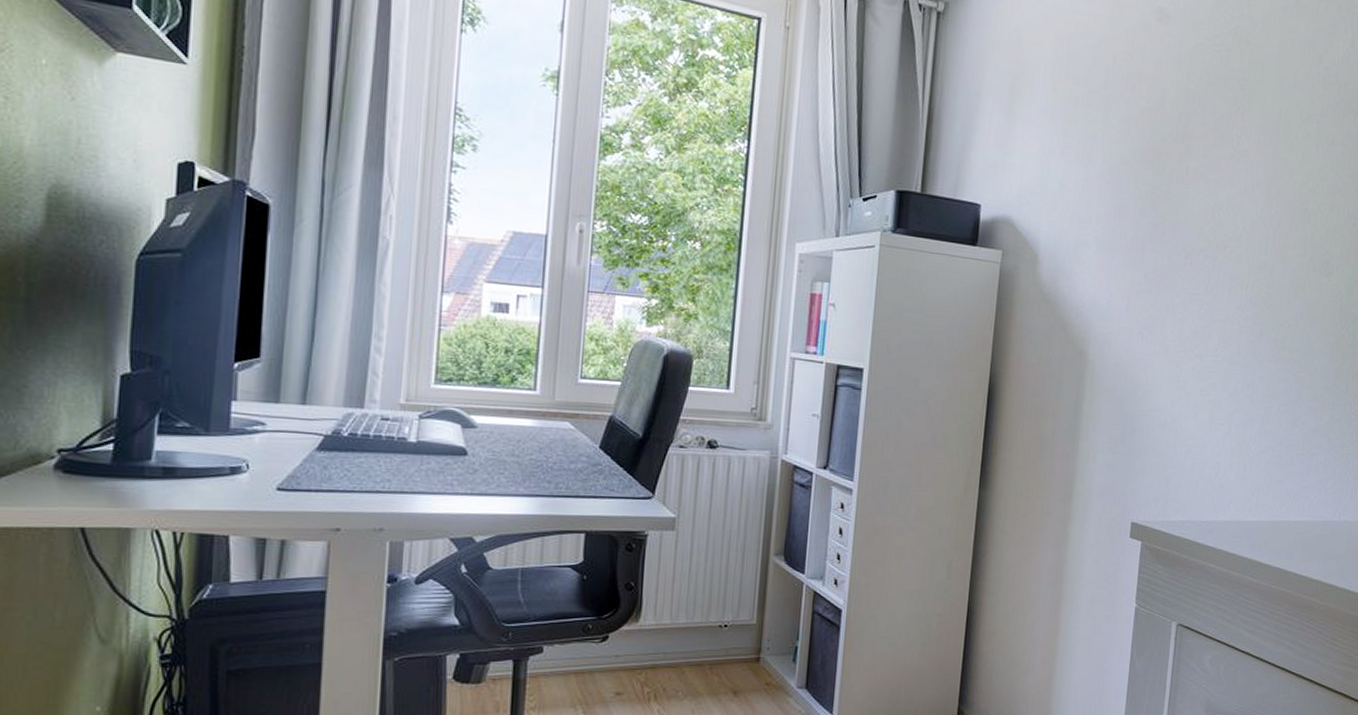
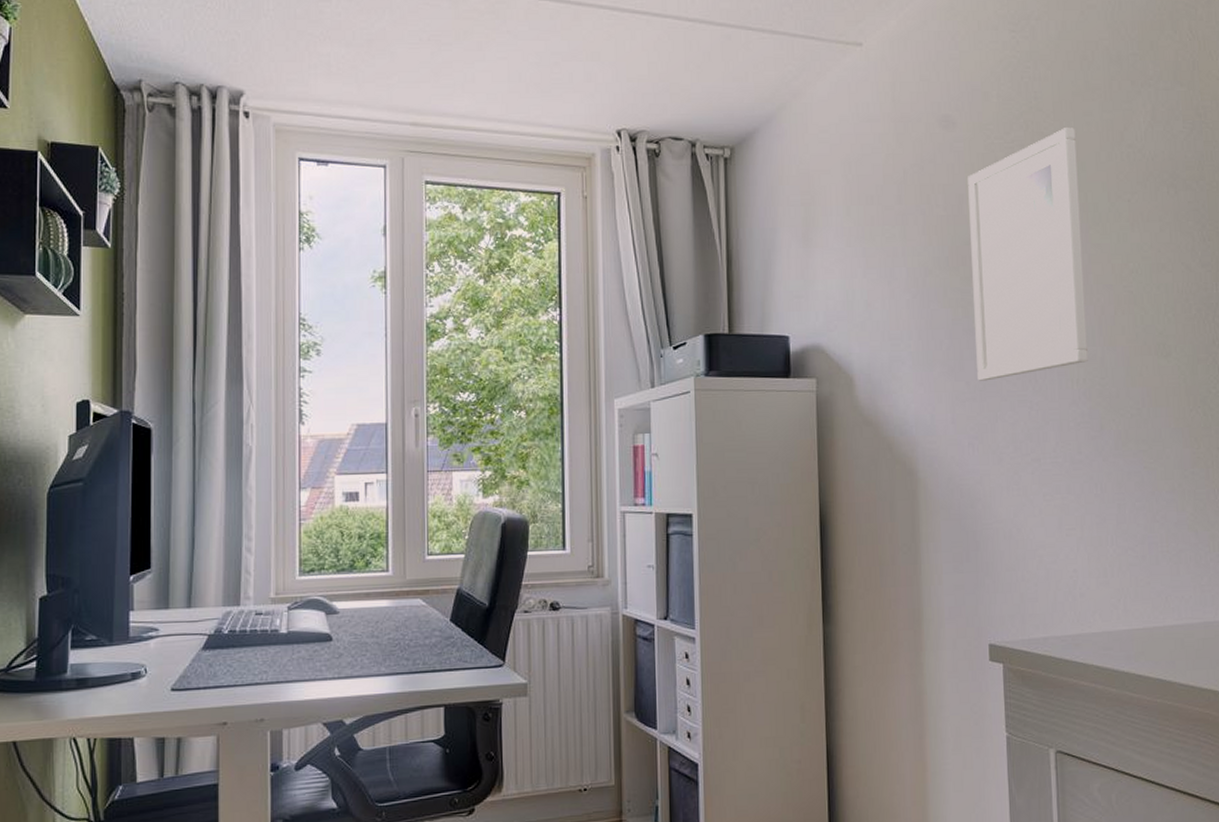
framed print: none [1156,40,1280,276] -> present [968,128,1088,381]

